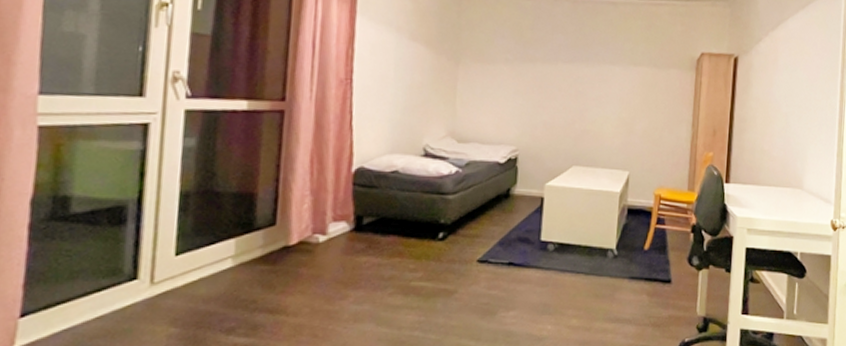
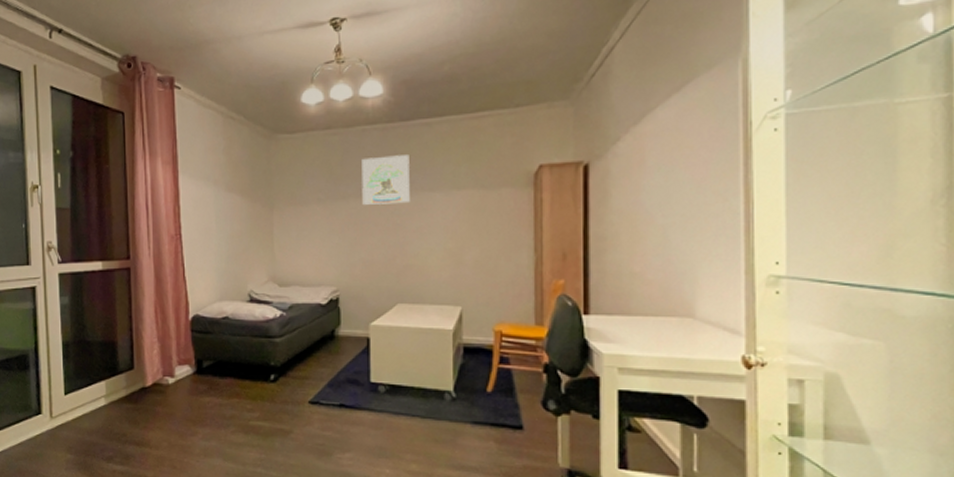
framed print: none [548,26,595,73] -> present [362,155,410,205]

